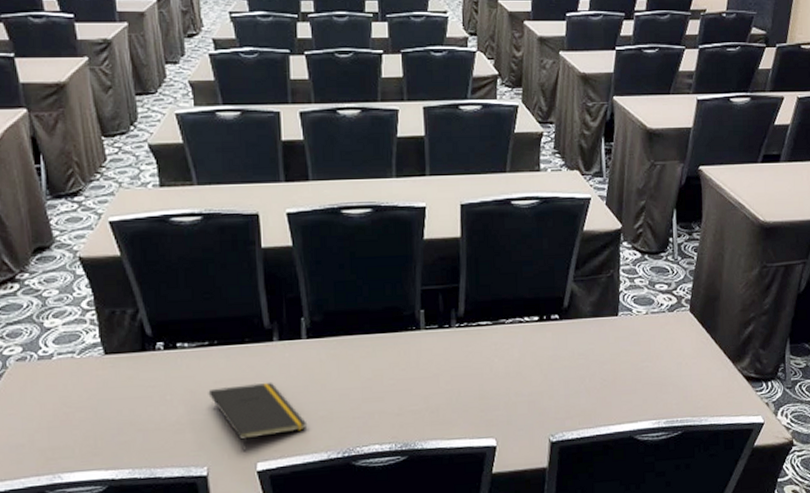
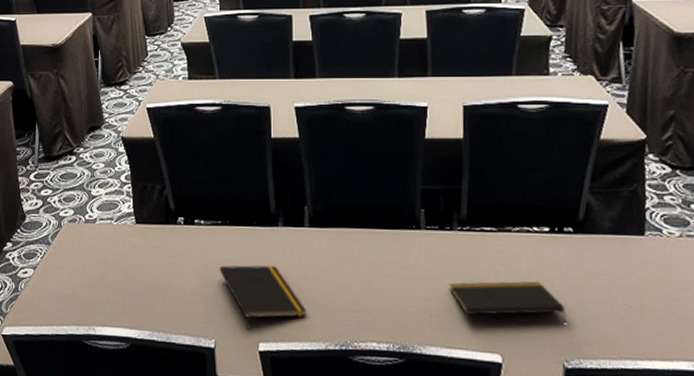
notepad: none [448,367,553,406] -> present [449,281,567,323]

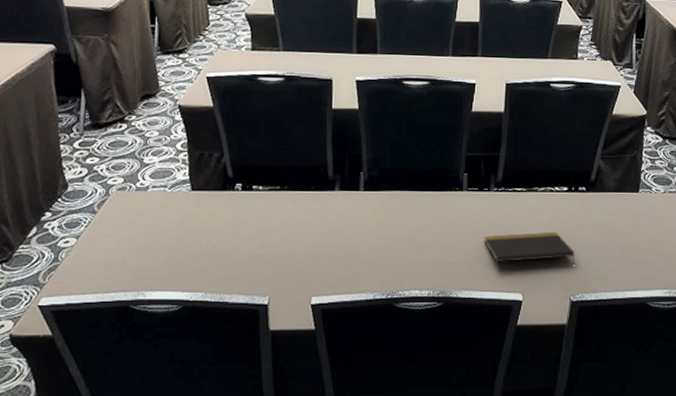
notepad: present [219,265,307,331] -> none [275,226,358,287]

